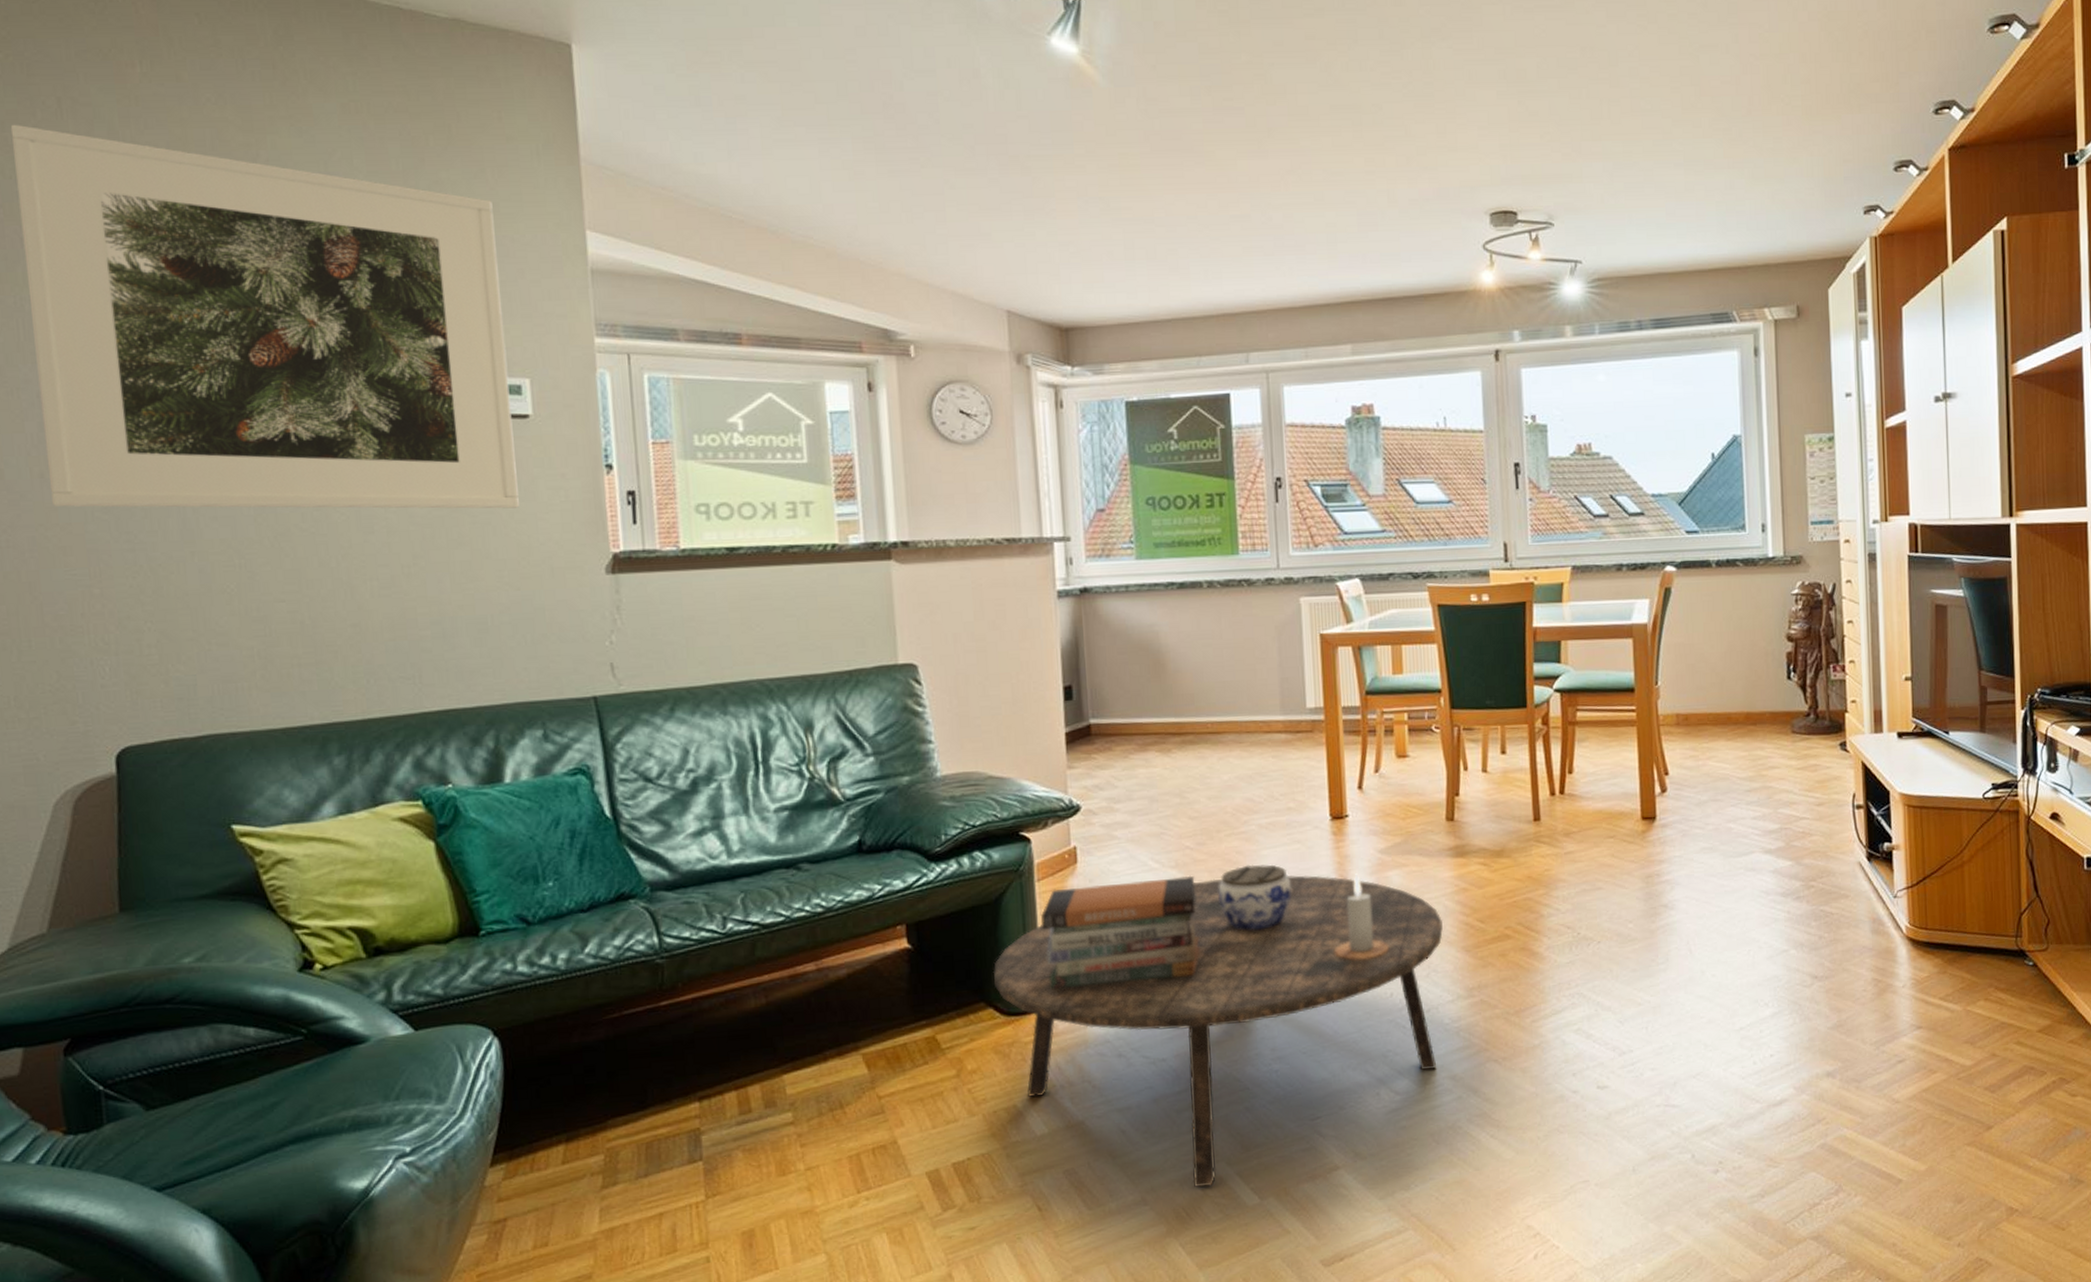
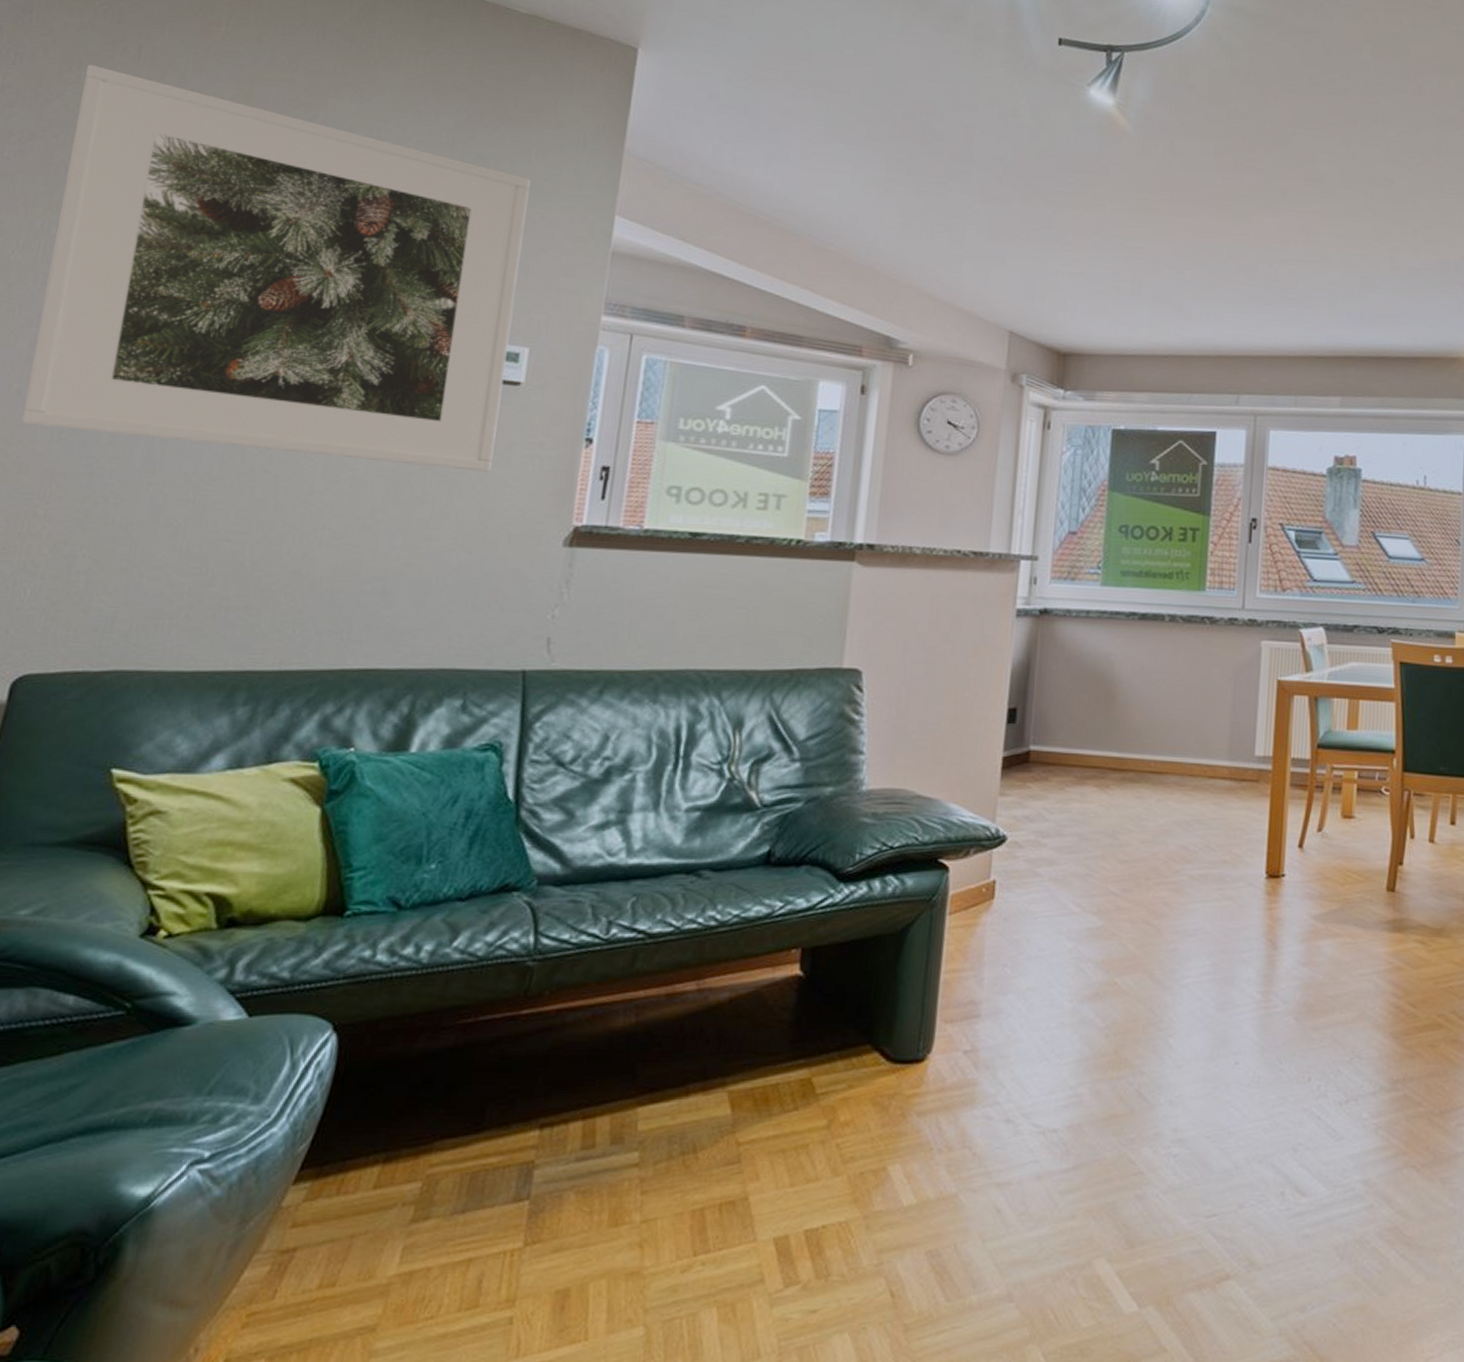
coffee table: present [994,875,1443,1187] -> none [885,930,1372,1285]
book stack: present [1040,875,1199,989] -> none [944,924,1116,1038]
jar: present [1218,864,1291,931] -> none [1138,918,1216,993]
candle: present [1334,873,1390,961] -> none [1253,939,1313,1037]

